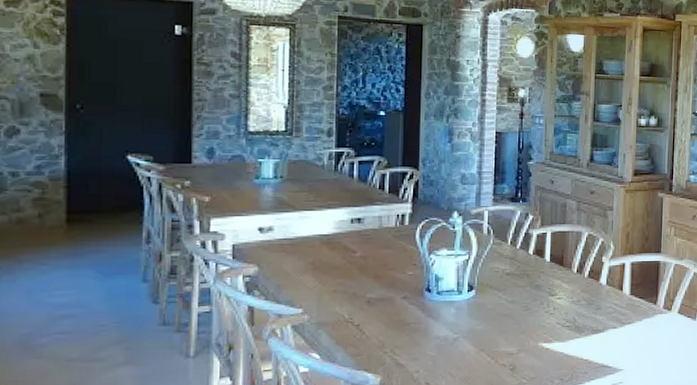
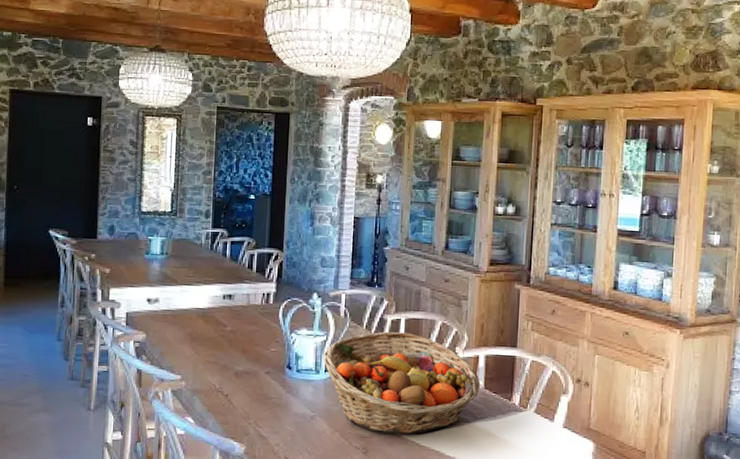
fruit basket: none [465,246,627,348] -> present [323,331,481,435]

